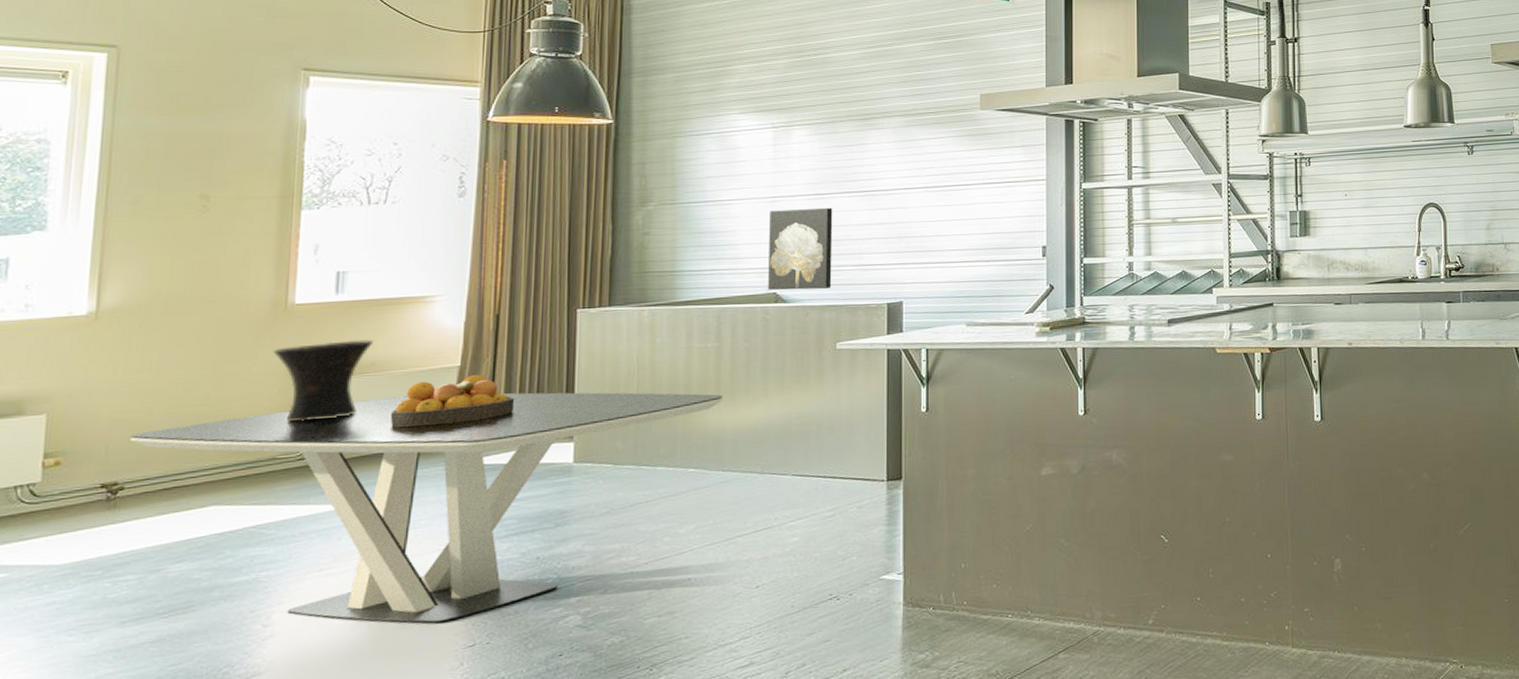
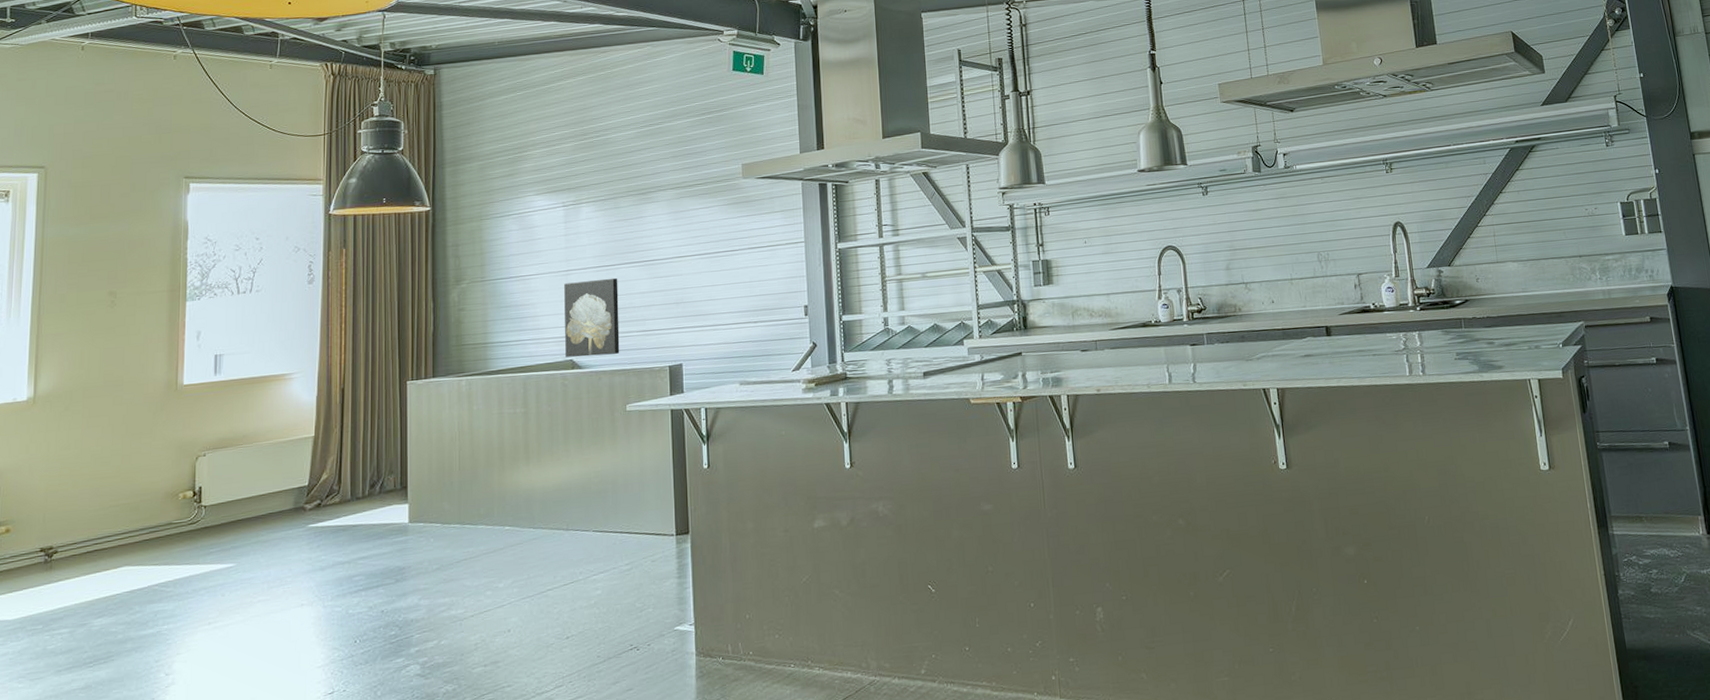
dining table: present [130,392,724,624] -> none [61,456,532,673]
vase: present [273,339,373,422] -> none [167,414,245,490]
fruit bowl: present [390,375,515,428] -> none [260,444,359,494]

